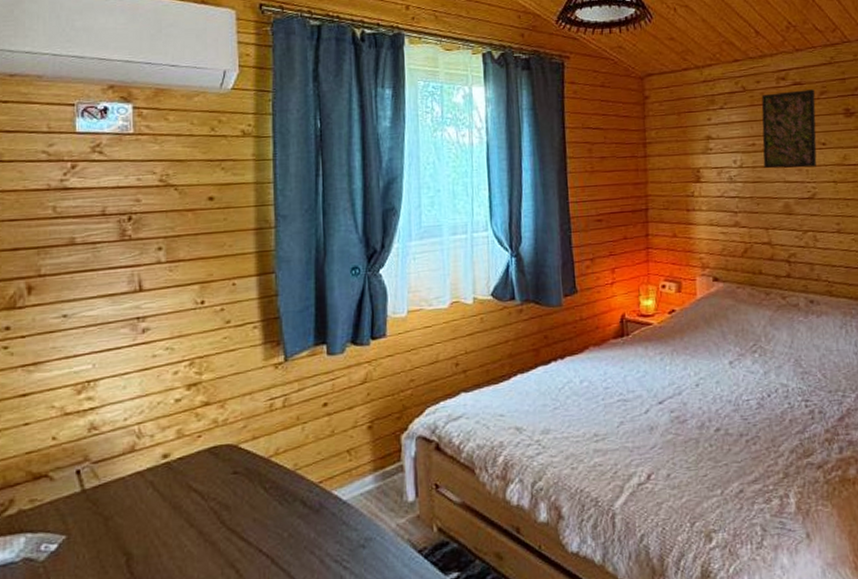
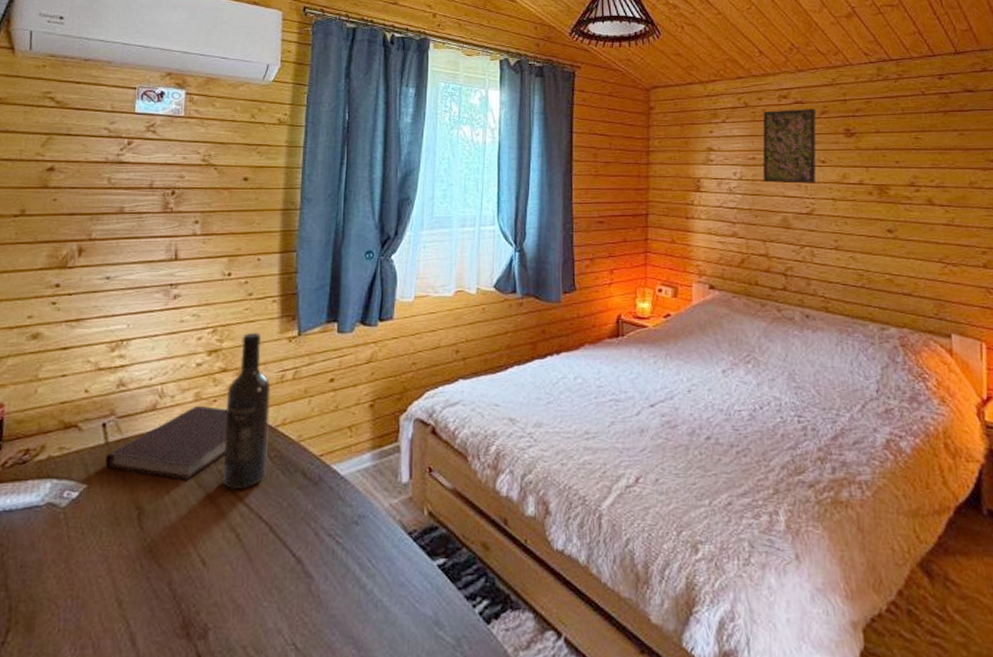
notebook: none [84,442,216,522] -> present [105,406,228,481]
wine bottle: none [211,361,264,526] -> present [222,332,271,491]

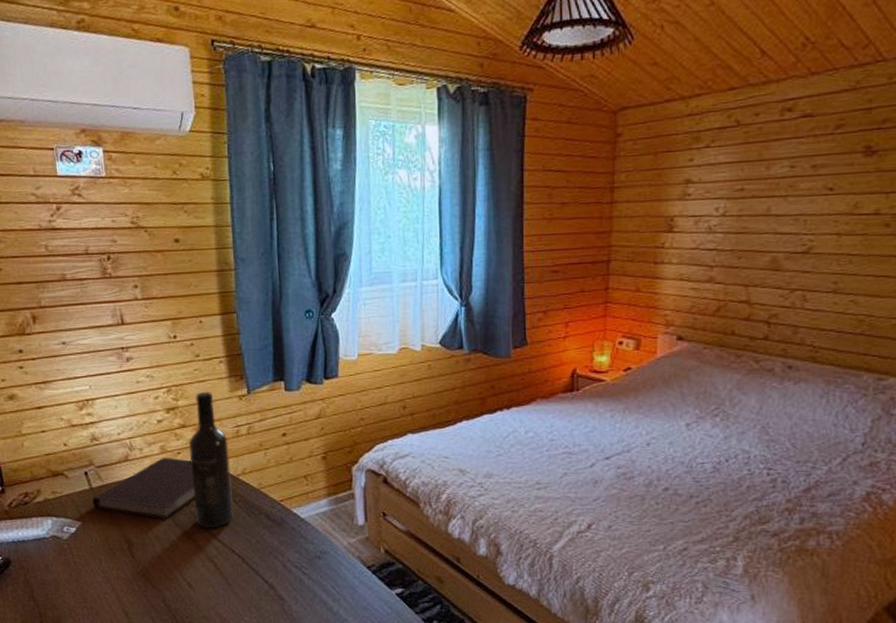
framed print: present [762,109,816,184] -> none [751,122,828,218]

